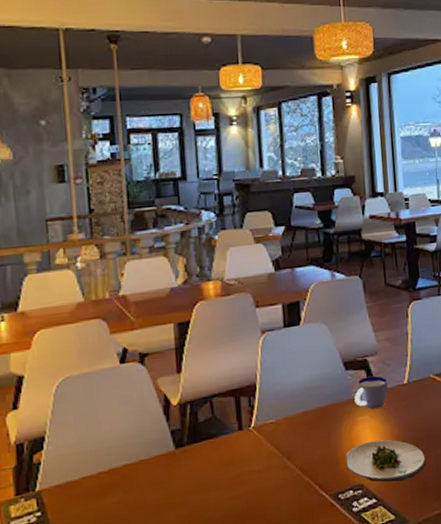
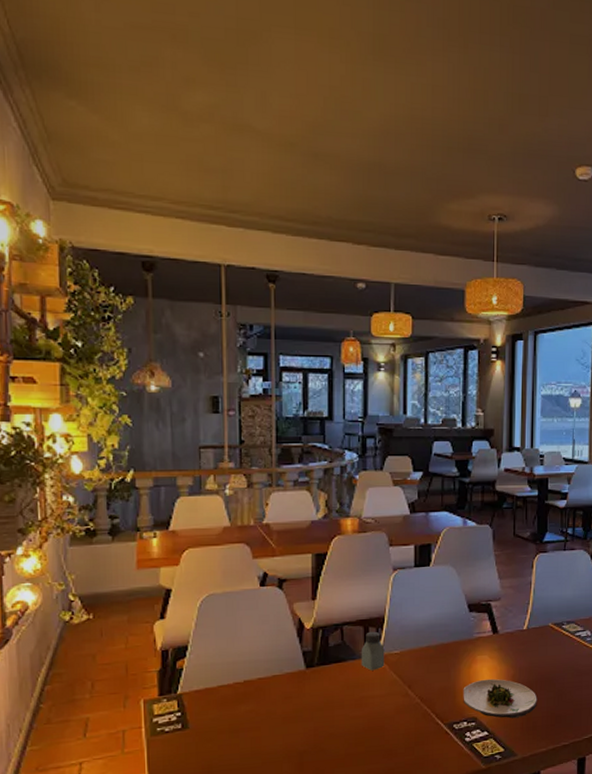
saltshaker: none [233,401,260,445] -> present [361,631,385,671]
cup: present [354,375,388,409] -> none [475,619,509,650]

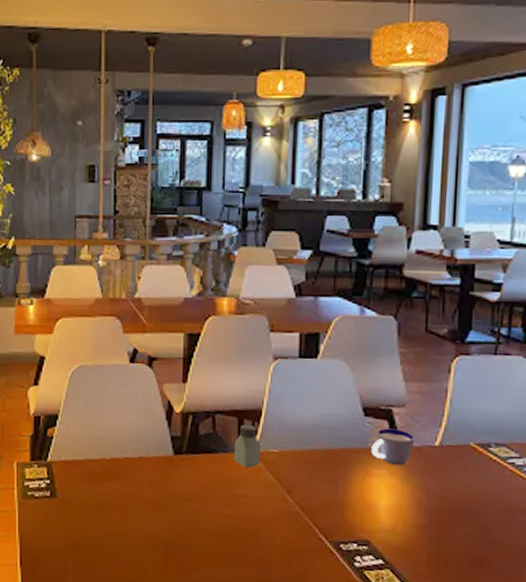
salad plate: present [463,678,537,719] -> none [353,497,451,551]
cup: none [475,619,509,650] -> present [371,428,415,466]

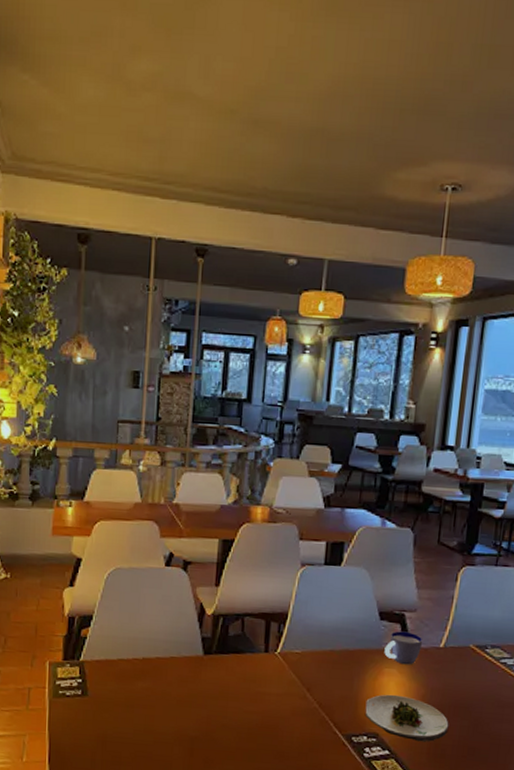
saltshaker: present [233,424,261,468] -> none [259,626,286,667]
salad plate: none [353,497,451,551] -> present [365,694,449,742]

